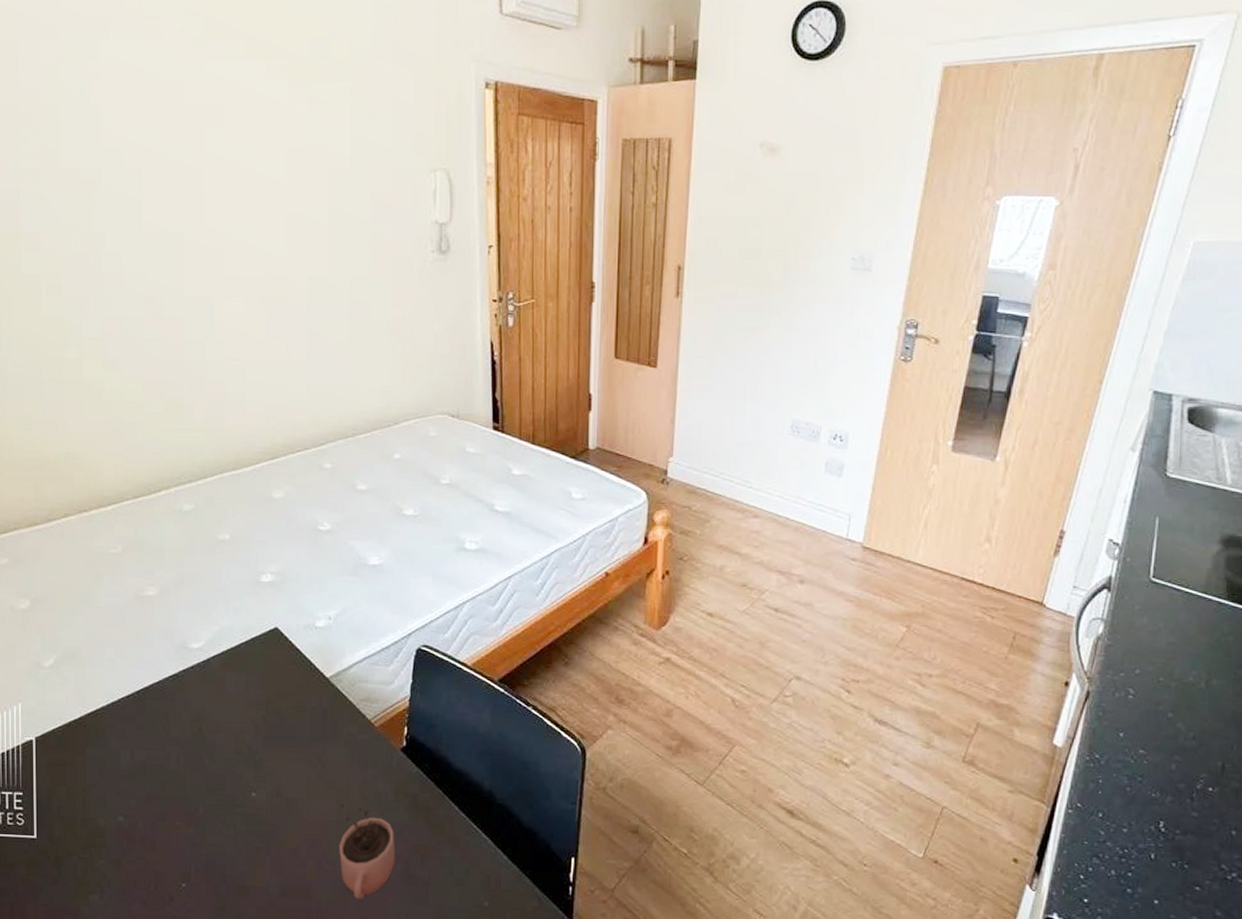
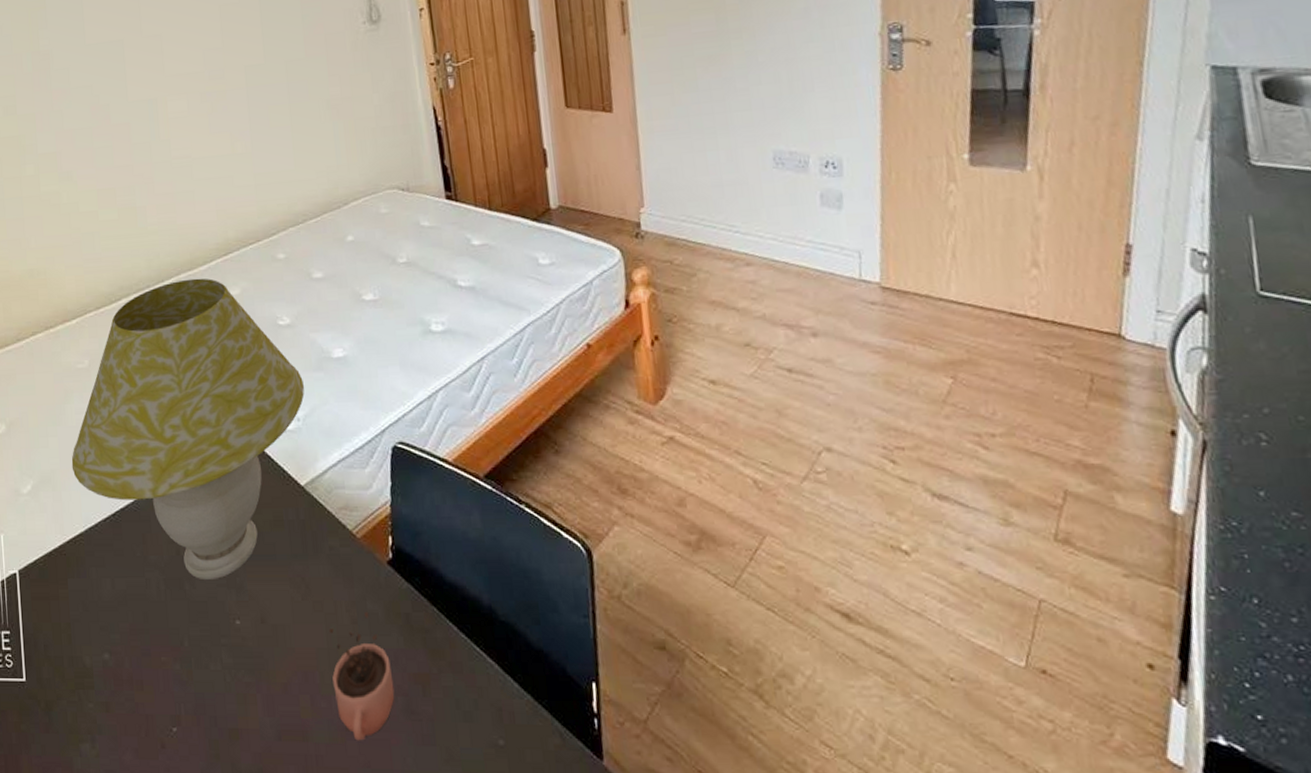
table lamp: none [97,478,339,757] -> present [71,278,305,581]

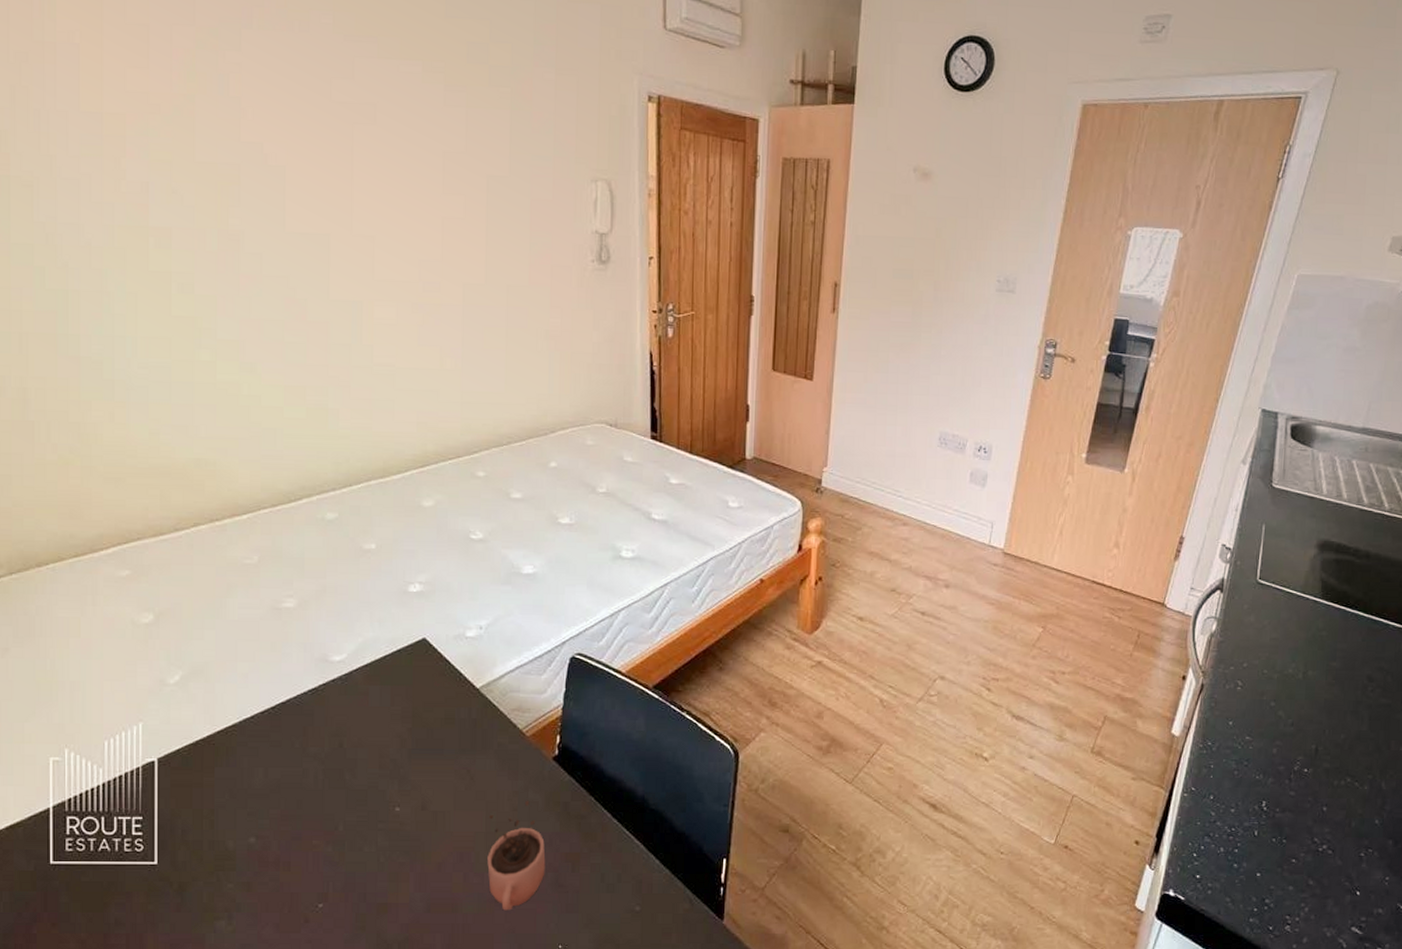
table lamp: present [71,278,305,581] -> none [229,486,491,771]

